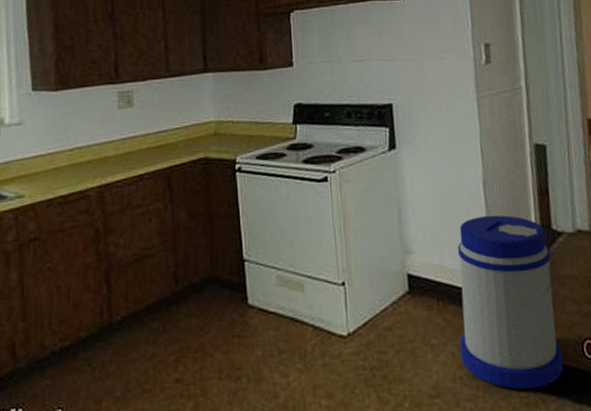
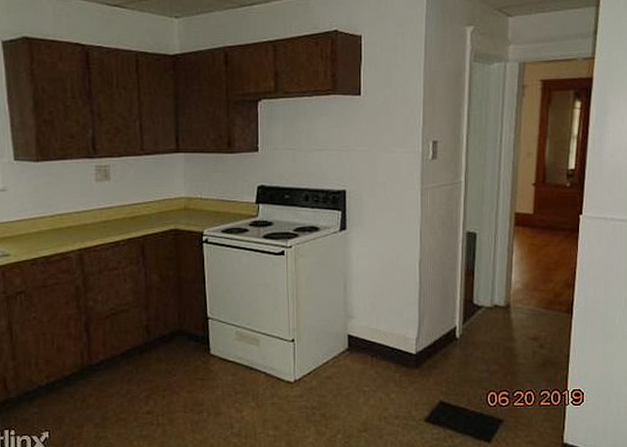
trash can: present [457,215,564,389] -> none [387,290,470,427]

